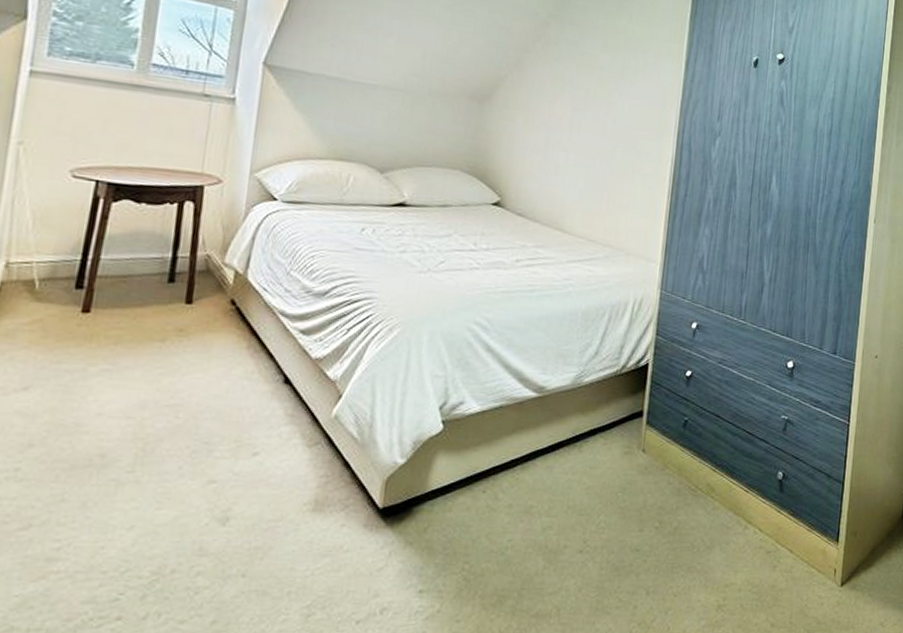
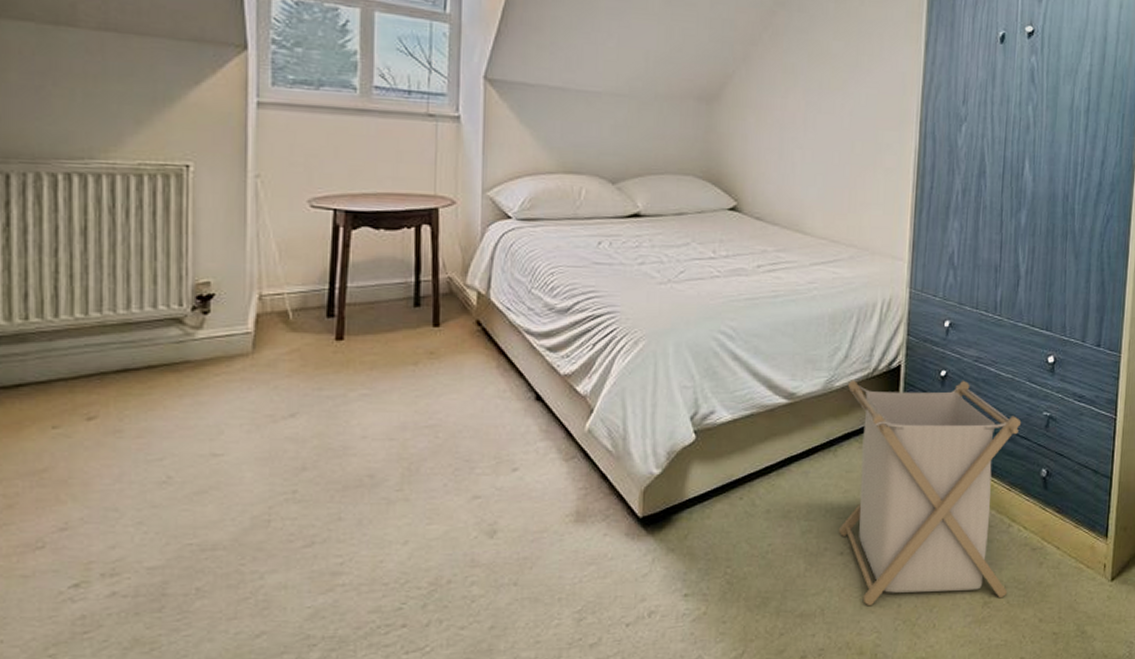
laundry basket: none [578,376,761,607] -> present [838,380,1022,606]

